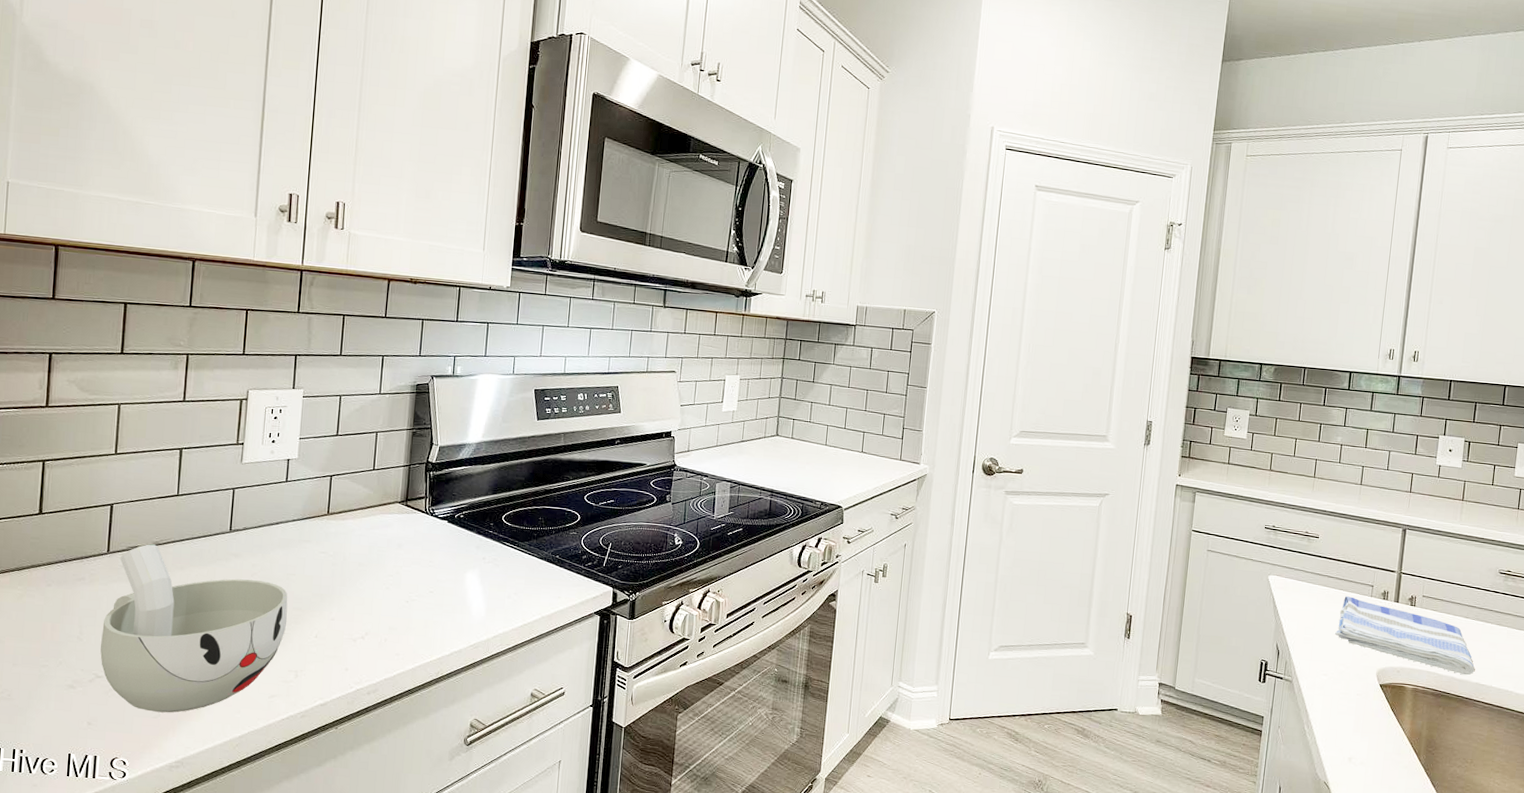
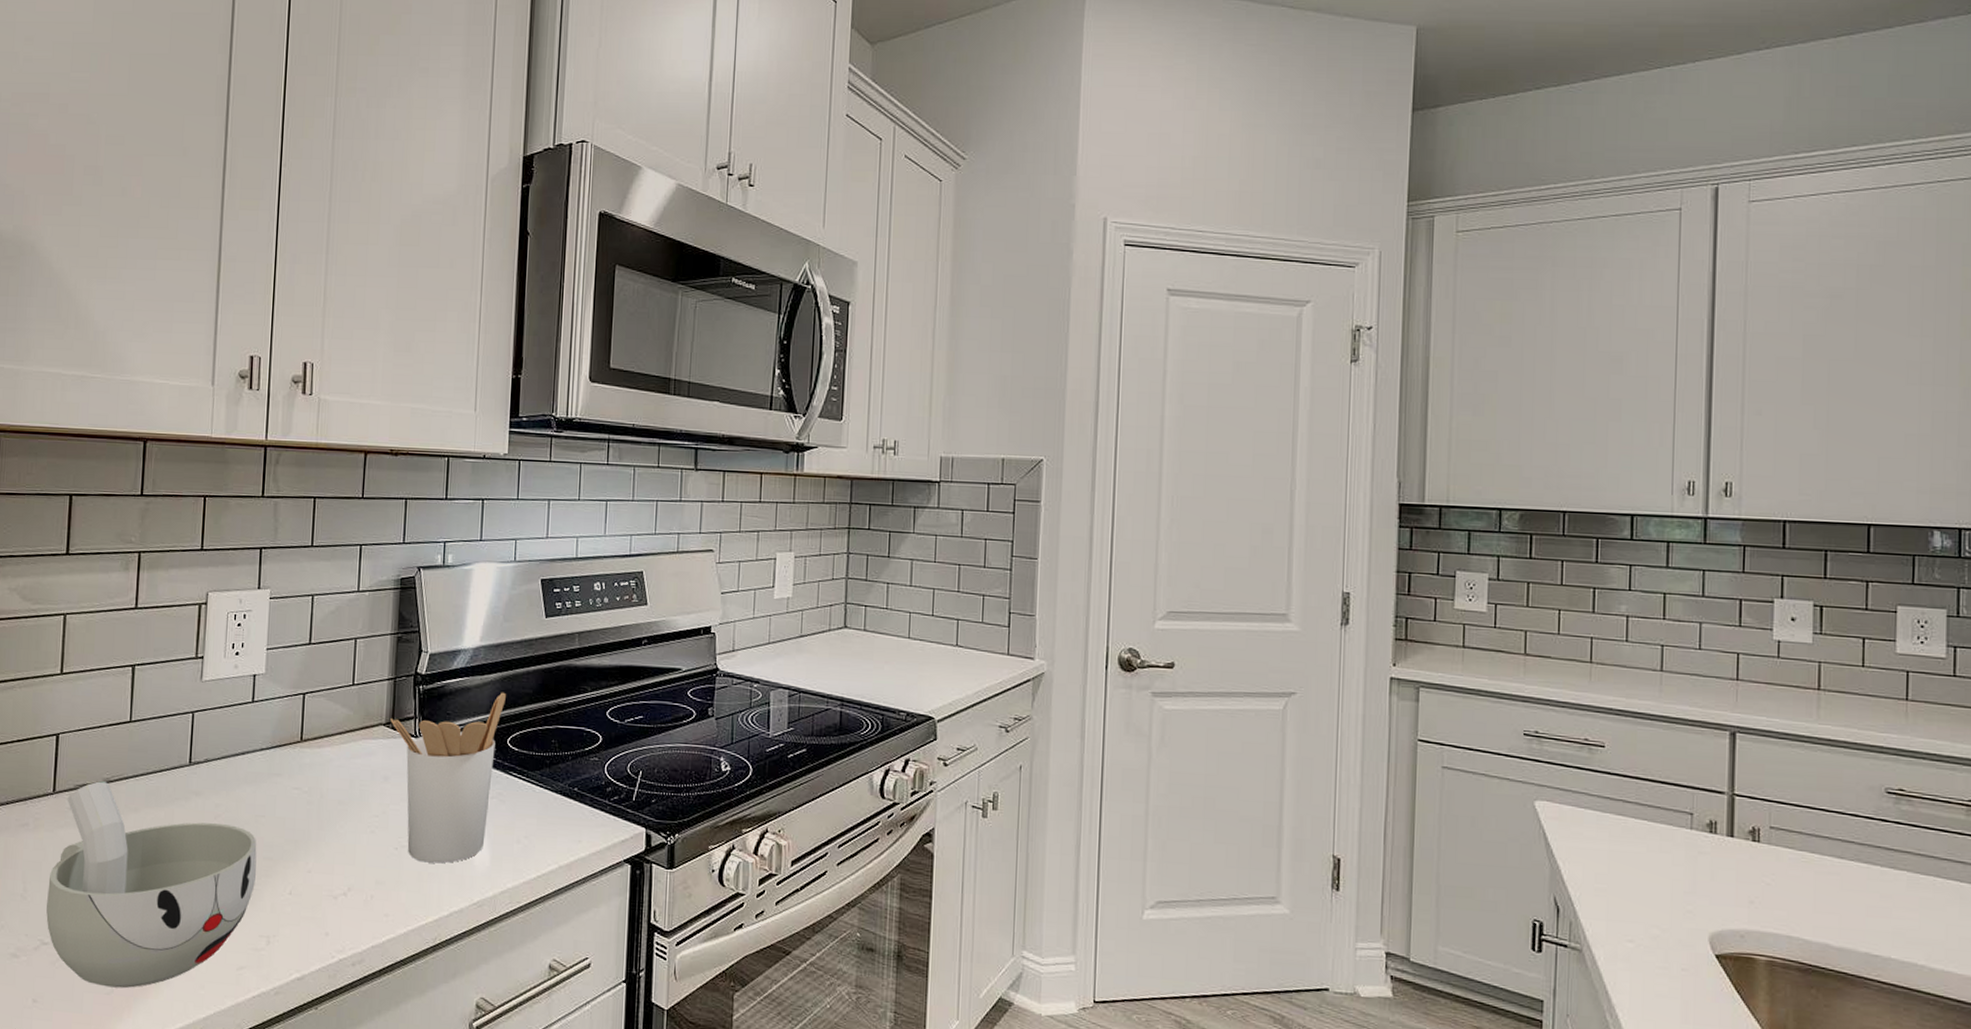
utensil holder: none [405,478,502,614] -> present [390,692,506,864]
dish towel: present [1335,596,1475,676] -> none [1641,828,1860,942]

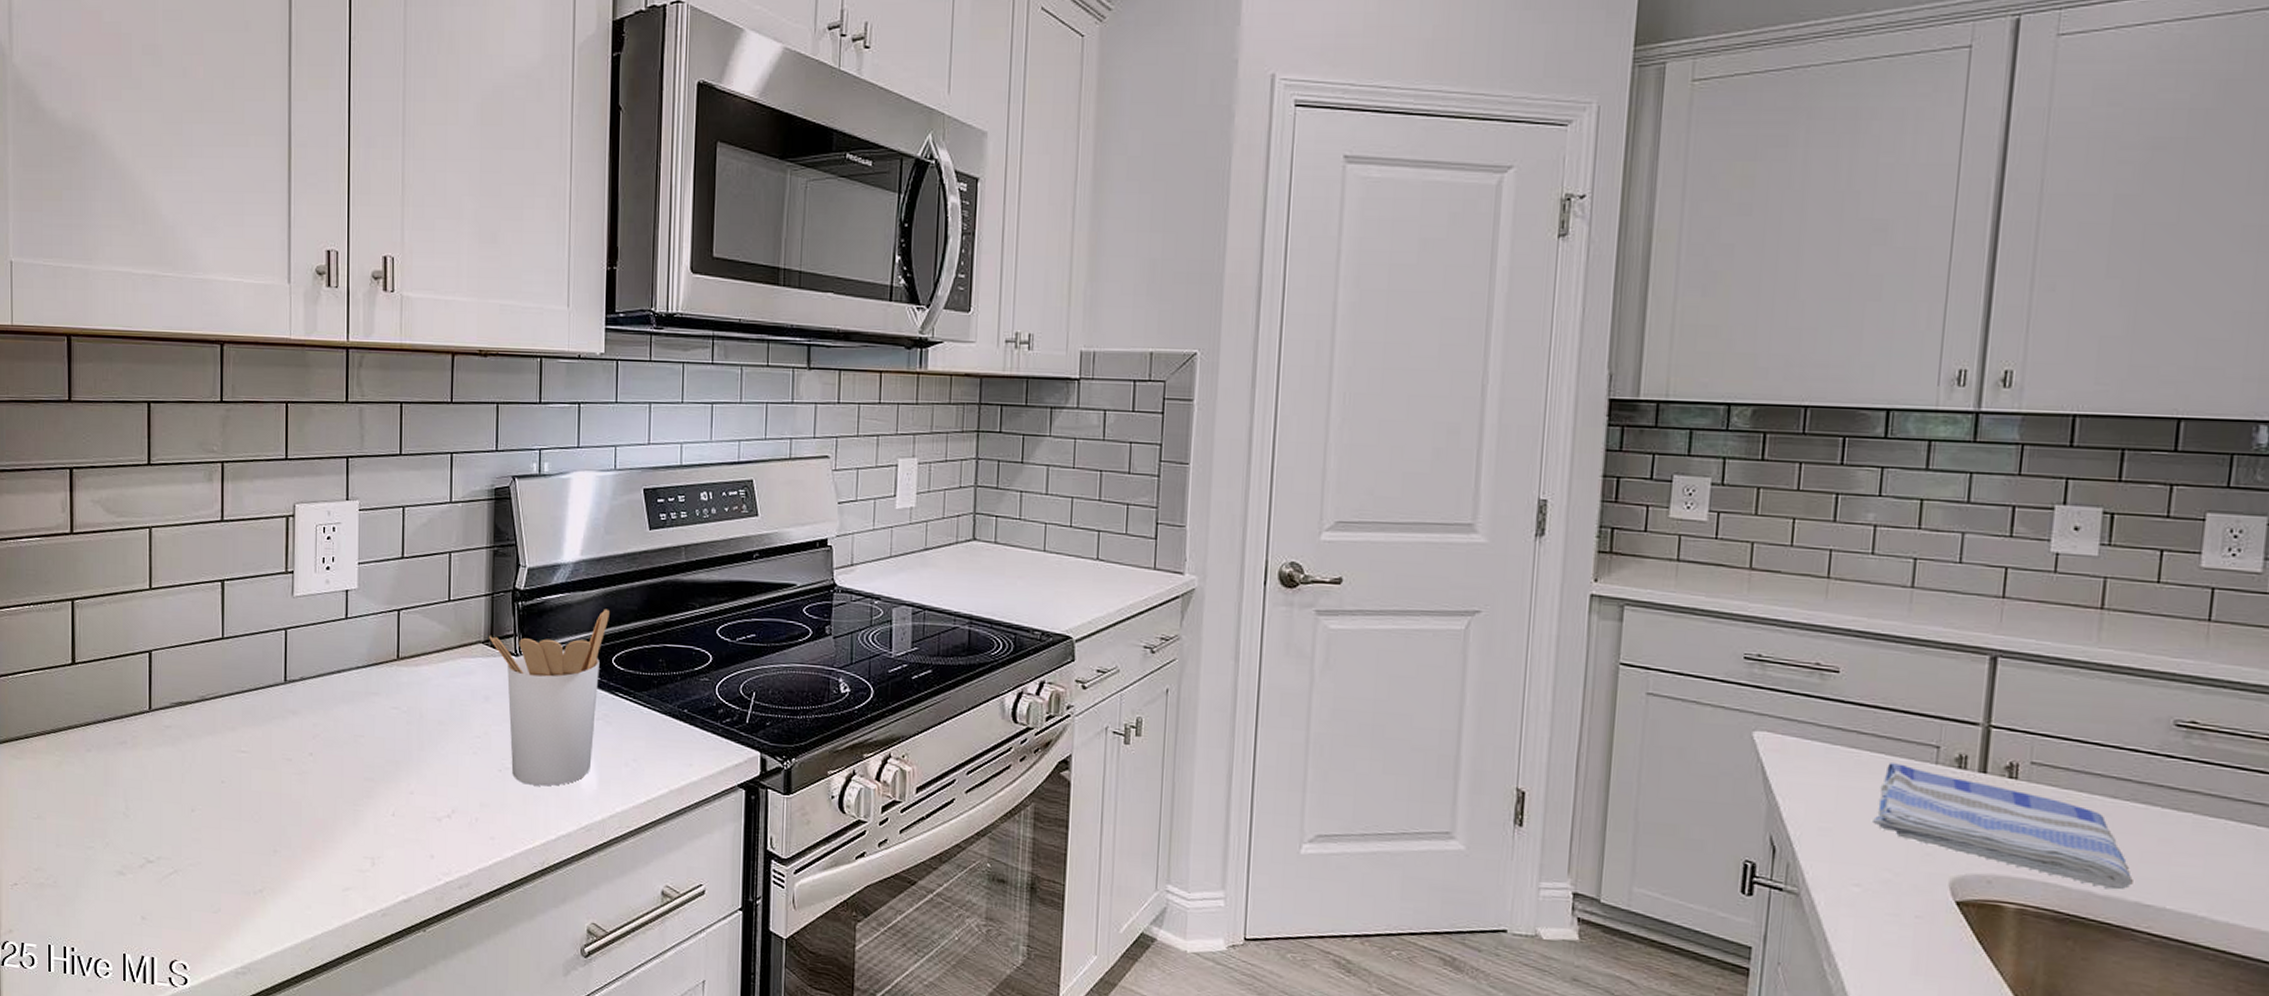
cup: present [46,781,257,989] -> none [150,699,358,908]
dish towel: none [1641,828,1860,942] -> present [1873,763,2131,890]

